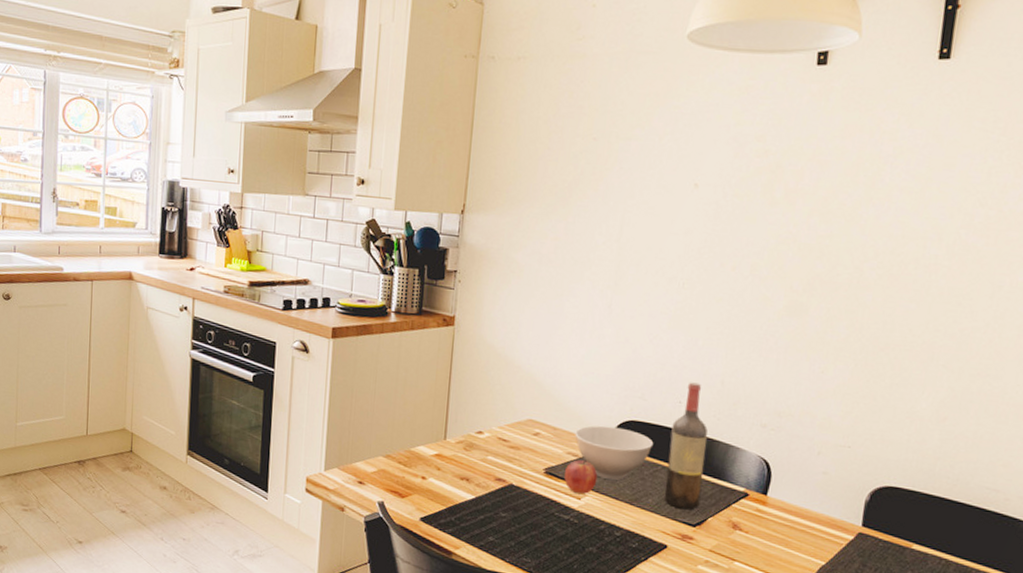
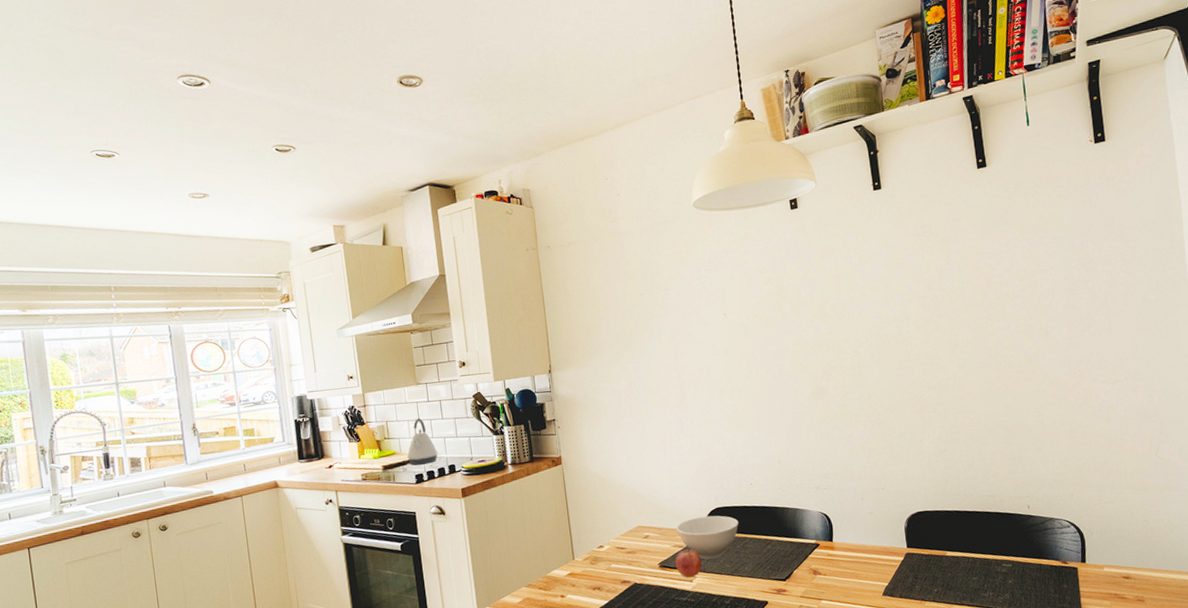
kettle: none [278,235,313,291] -> present [407,418,438,466]
wine bottle: present [663,382,708,510] -> none [749,466,785,570]

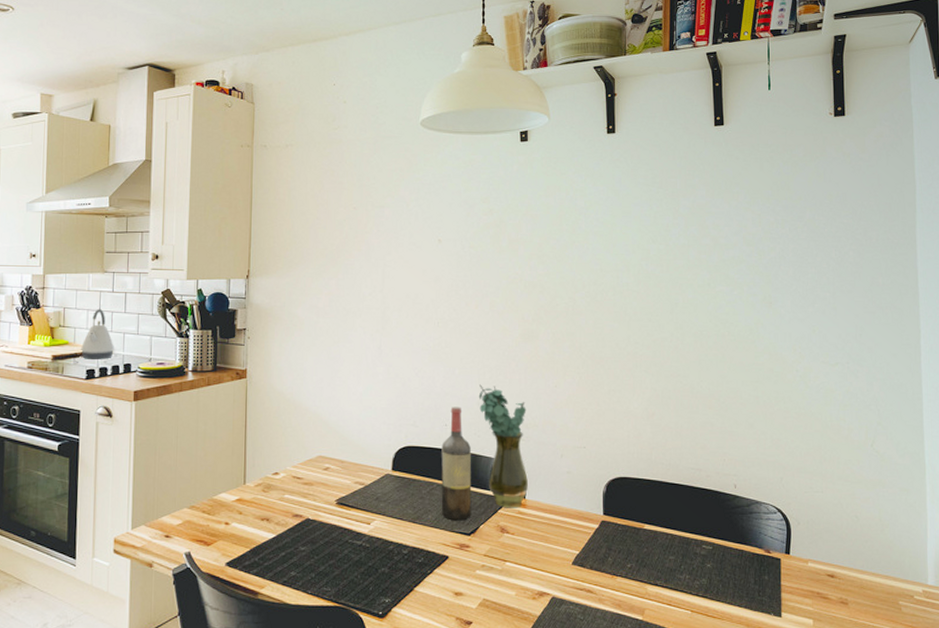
fruit: present [675,548,702,578] -> none [354,486,383,520]
bowl: present [676,515,739,560] -> none [360,454,428,502]
wine bottle: none [749,466,785,570] -> present [441,406,472,521]
vase: none [778,443,834,552] -> present [478,384,528,508]

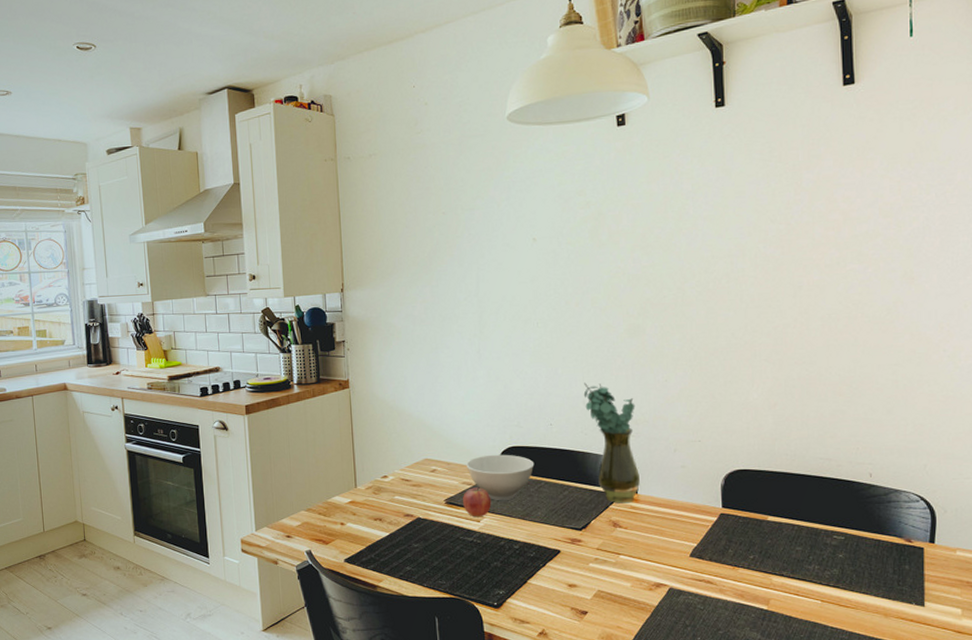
kettle: present [81,309,114,359] -> none [193,331,223,378]
fruit: none [354,486,383,520] -> present [463,486,492,517]
bowl: none [360,454,428,502] -> present [466,454,535,500]
wine bottle: present [441,406,472,521] -> none [547,406,582,517]

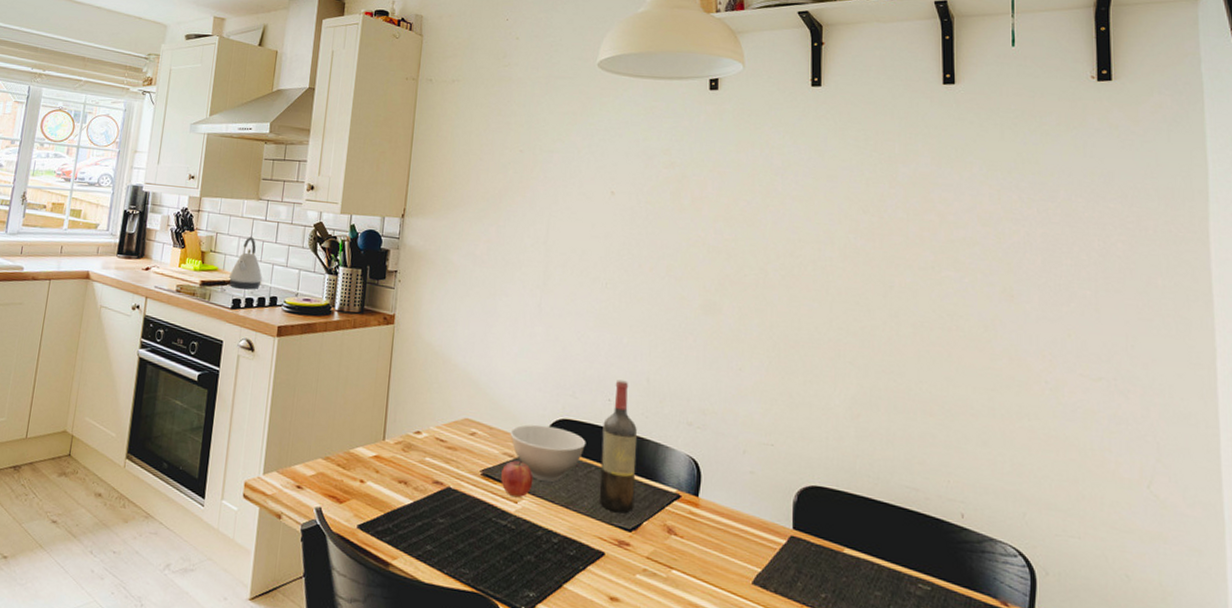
kettle: none [193,331,223,378] -> present [229,237,262,290]
wine bottle: none [547,406,582,517] -> present [598,379,638,514]
vase: present [583,383,640,503] -> none [648,358,704,507]

